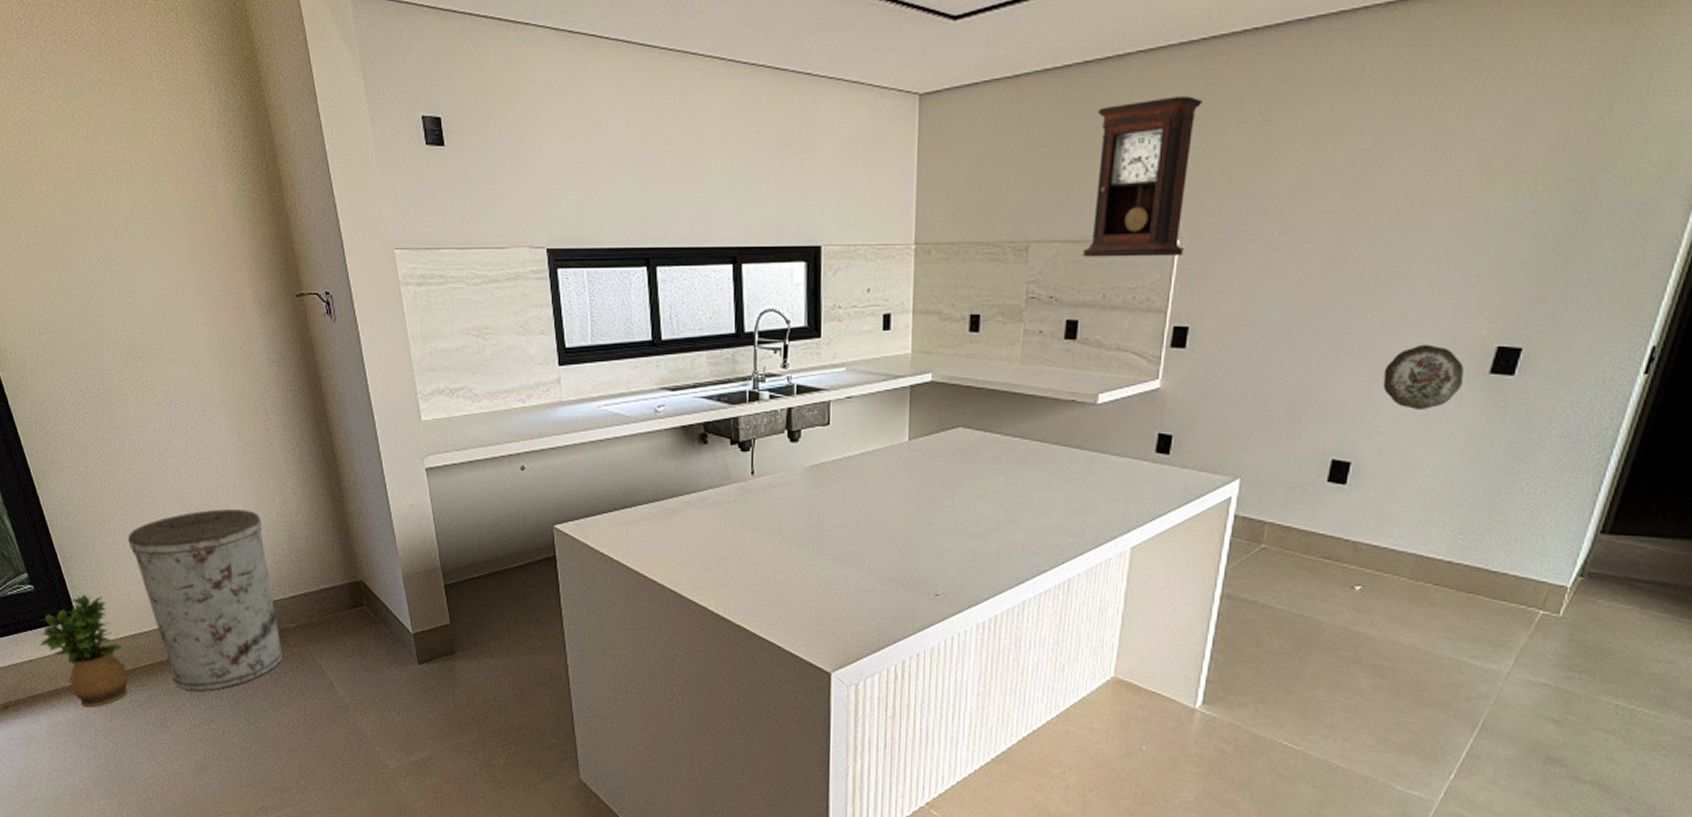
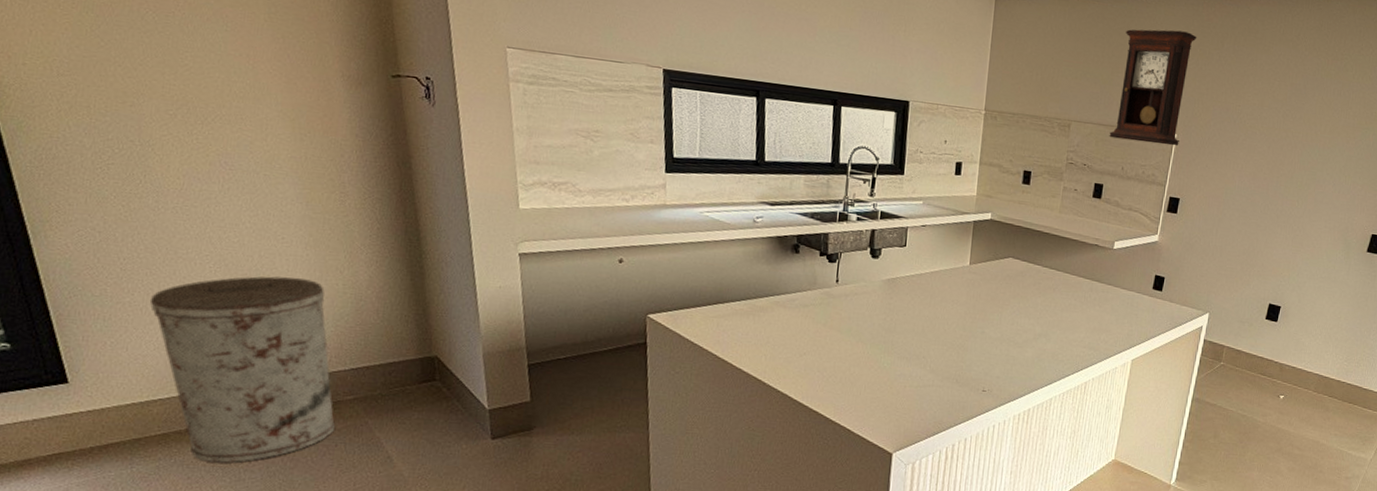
potted plant: present [40,594,130,708] -> none [10,355,134,480]
decorative plate: present [1383,344,1463,409] -> none [1303,227,1352,273]

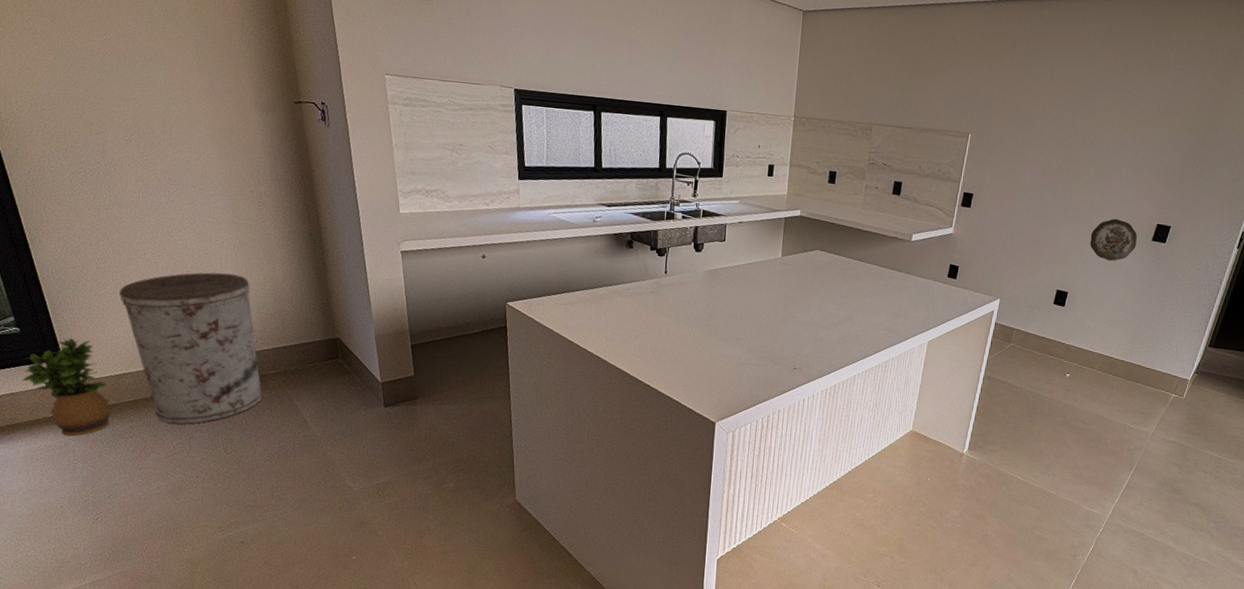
potted plant: none [10,355,134,480] -> present [23,337,113,436]
pendulum clock: present [1109,29,1197,146] -> none [907,36,990,146]
decorative plate: none [1303,227,1352,273] -> present [1090,218,1137,261]

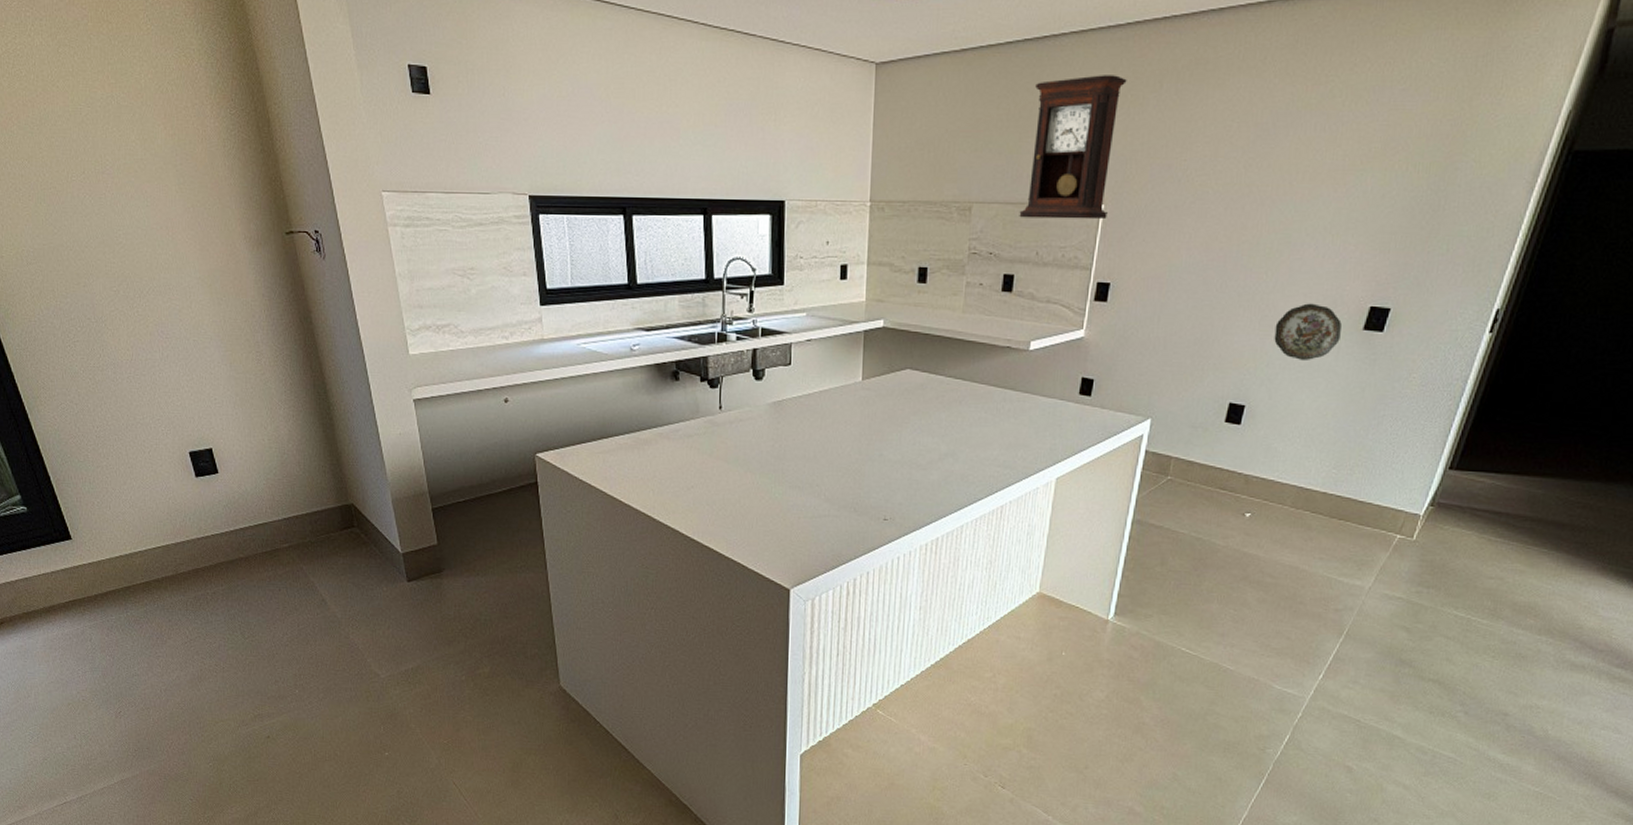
potted plant: present [23,337,113,436] -> none [34,515,125,623]
trash can: present [118,272,263,424] -> none [121,435,277,607]
pendulum clock: none [907,36,990,146] -> present [1019,75,1127,220]

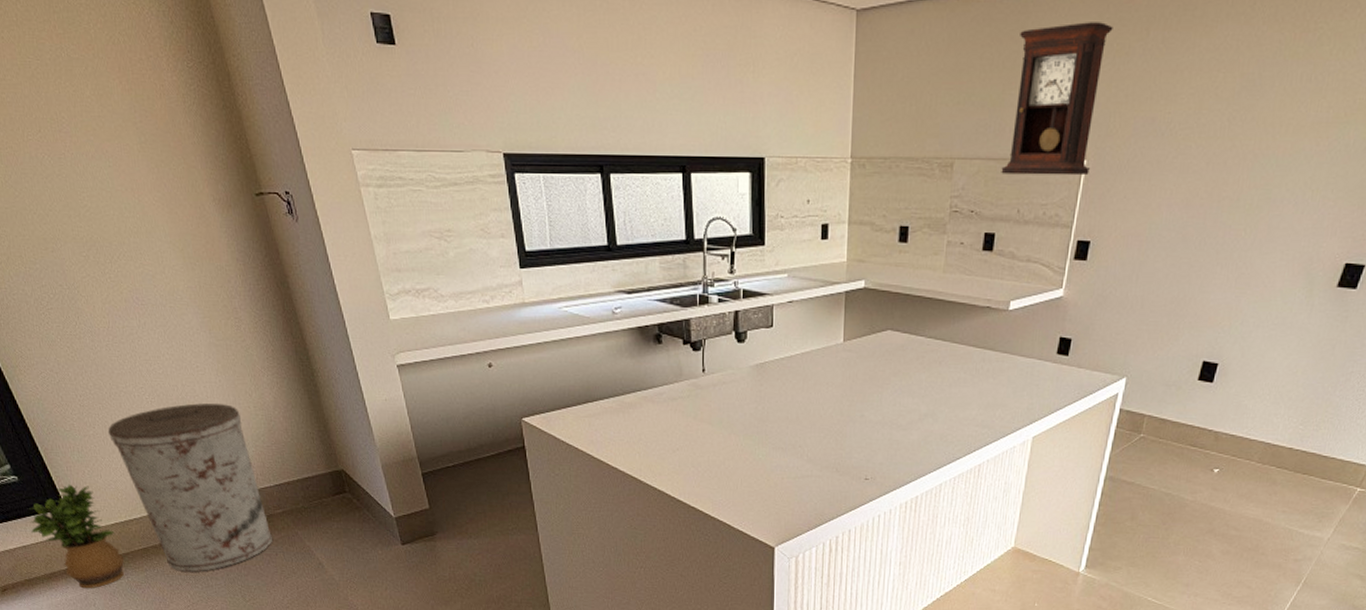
potted plant: none [34,515,125,623] -> present [29,484,125,589]
trash can: none [121,435,277,607] -> present [107,403,273,572]
decorative plate: present [1274,303,1342,360] -> none [1249,260,1317,318]

